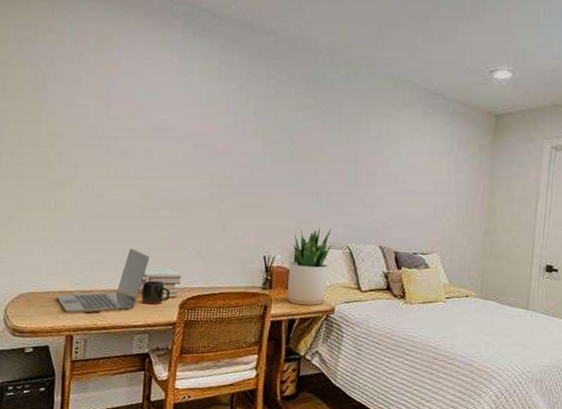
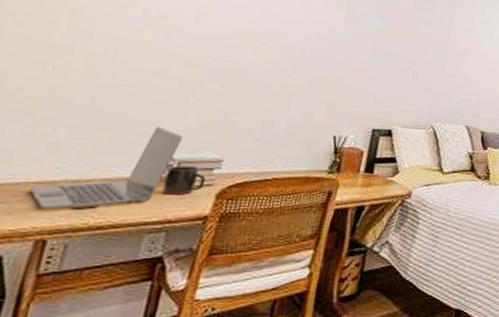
planter: present [287,227,332,306] -> none [358,106,416,191]

